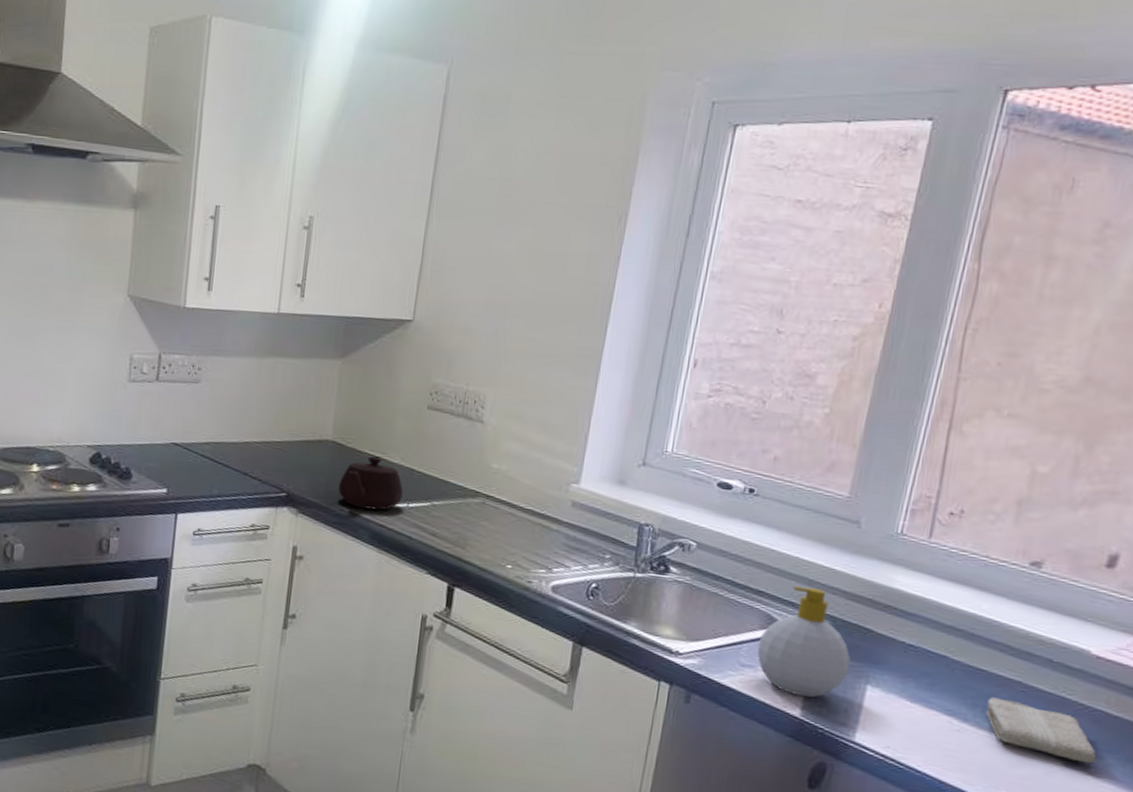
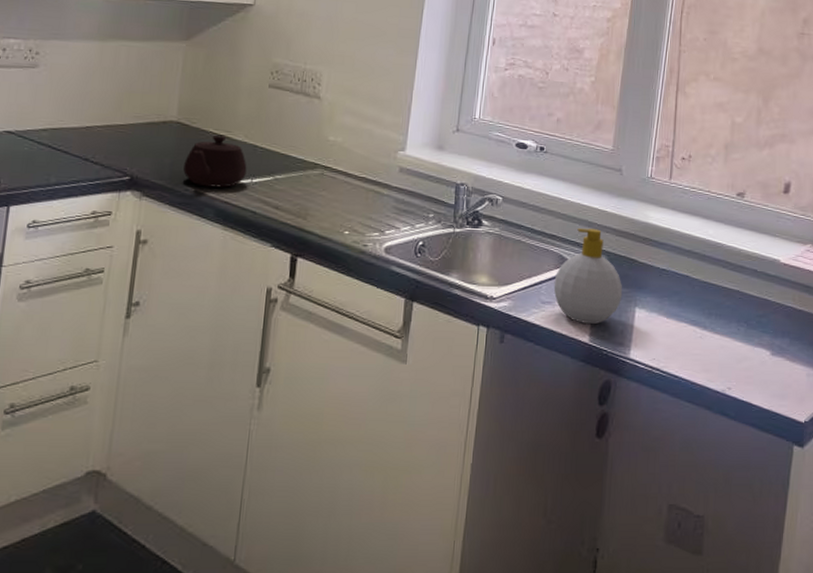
washcloth: present [986,697,1096,764] -> none [718,306,791,351]

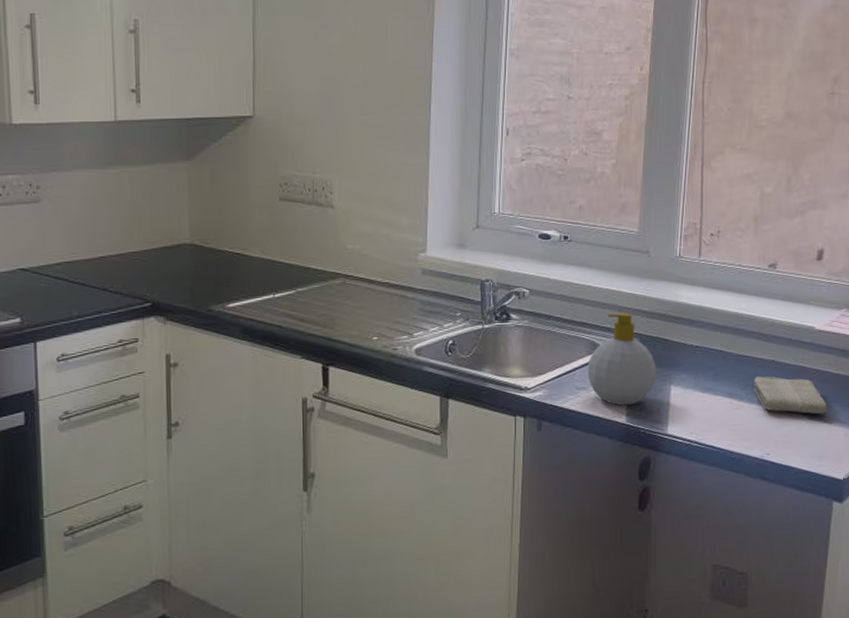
teapot: present [183,136,247,188] -> none [204,254,268,306]
washcloth: none [718,306,791,351] -> present [754,376,828,415]

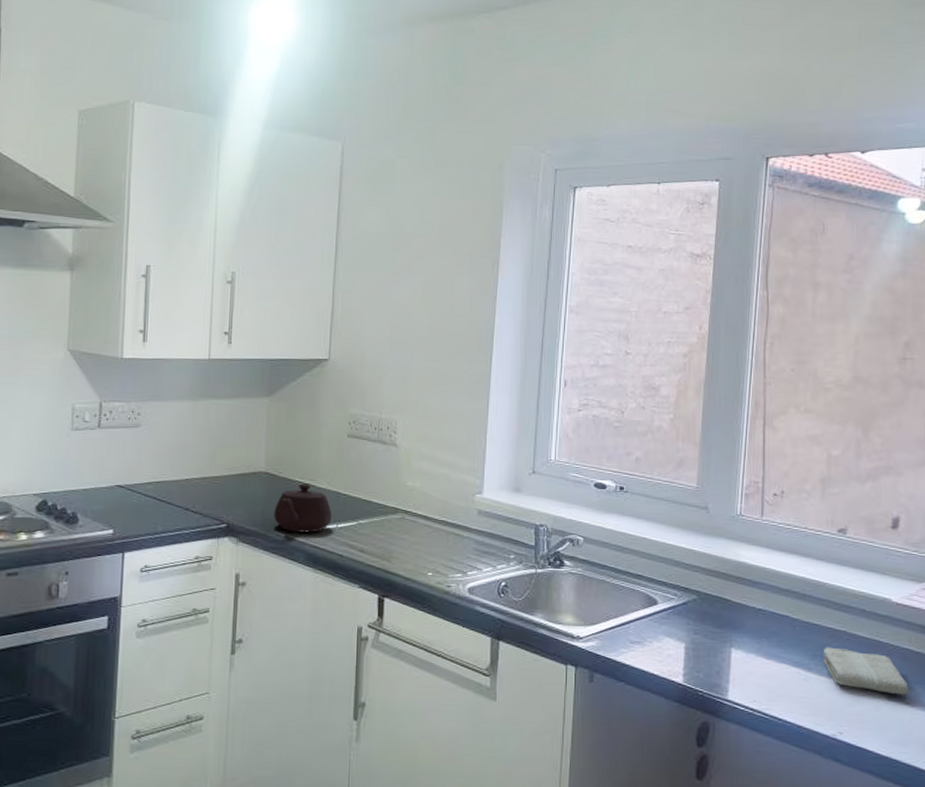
teapot: none [204,254,268,306] -> present [274,484,332,533]
soap bottle: present [587,313,657,406] -> none [642,568,717,665]

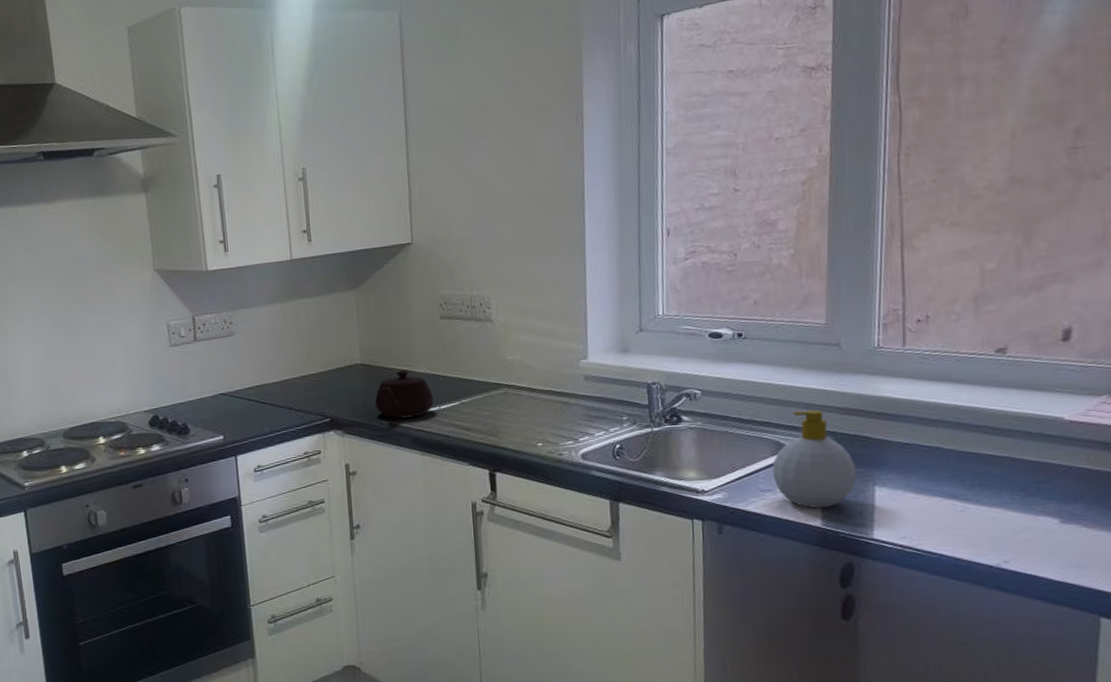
soap bottle: none [642,568,717,665] -> present [772,410,857,509]
washcloth: present [824,647,909,695] -> none [983,474,1087,518]

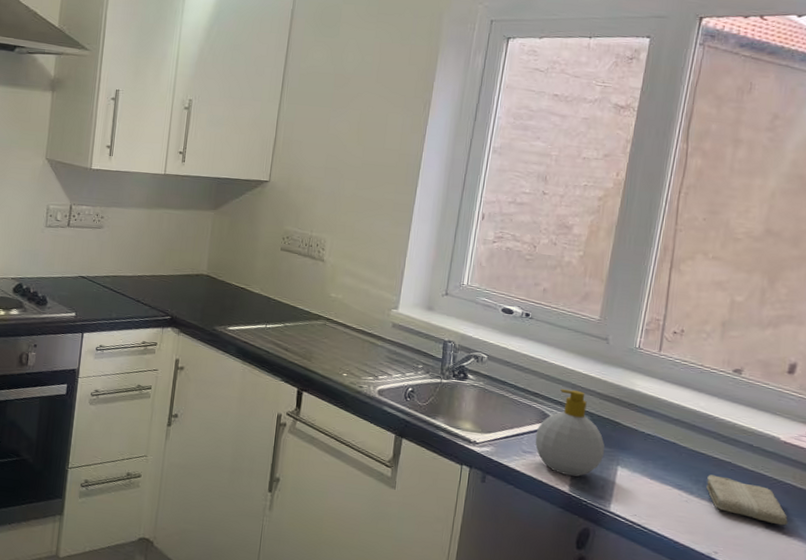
teapot: present [375,371,434,419] -> none [211,288,262,331]
washcloth: none [983,474,1087,518] -> present [706,474,788,526]

